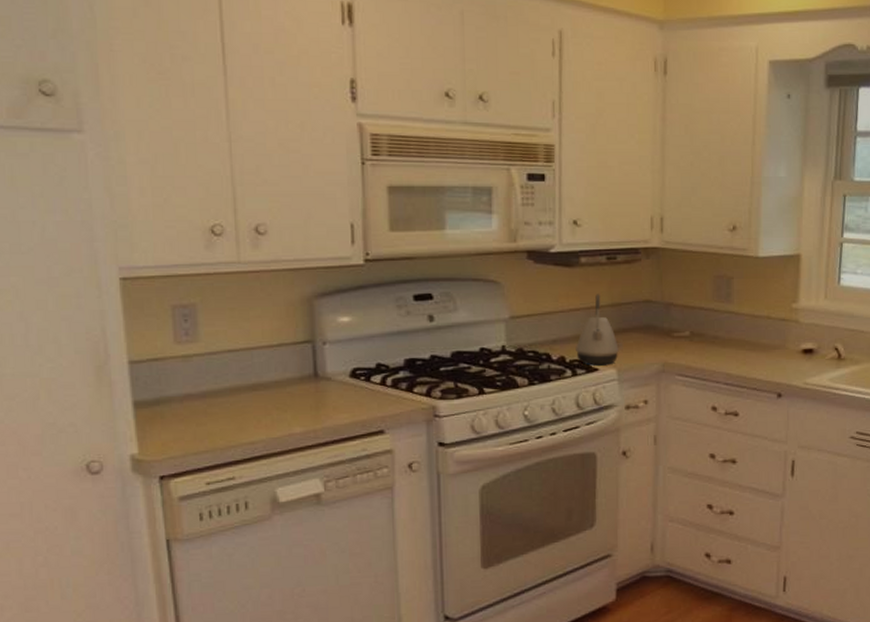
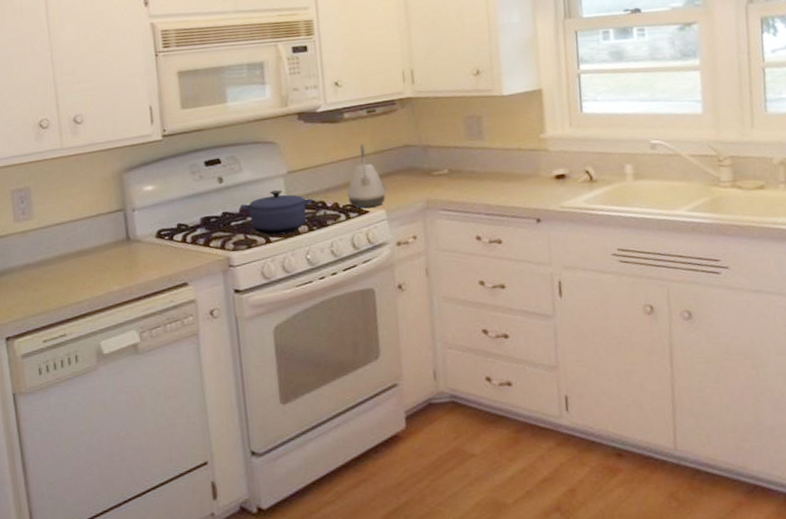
cooking pot: none [451,335,536,386] -> present [239,189,313,235]

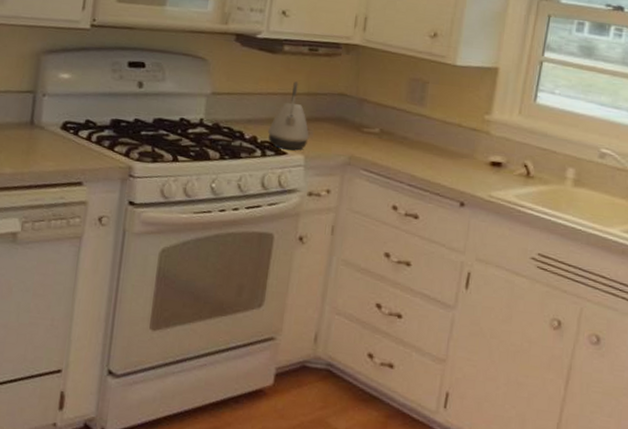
cooking pot: present [239,189,313,235] -> none [154,107,231,156]

